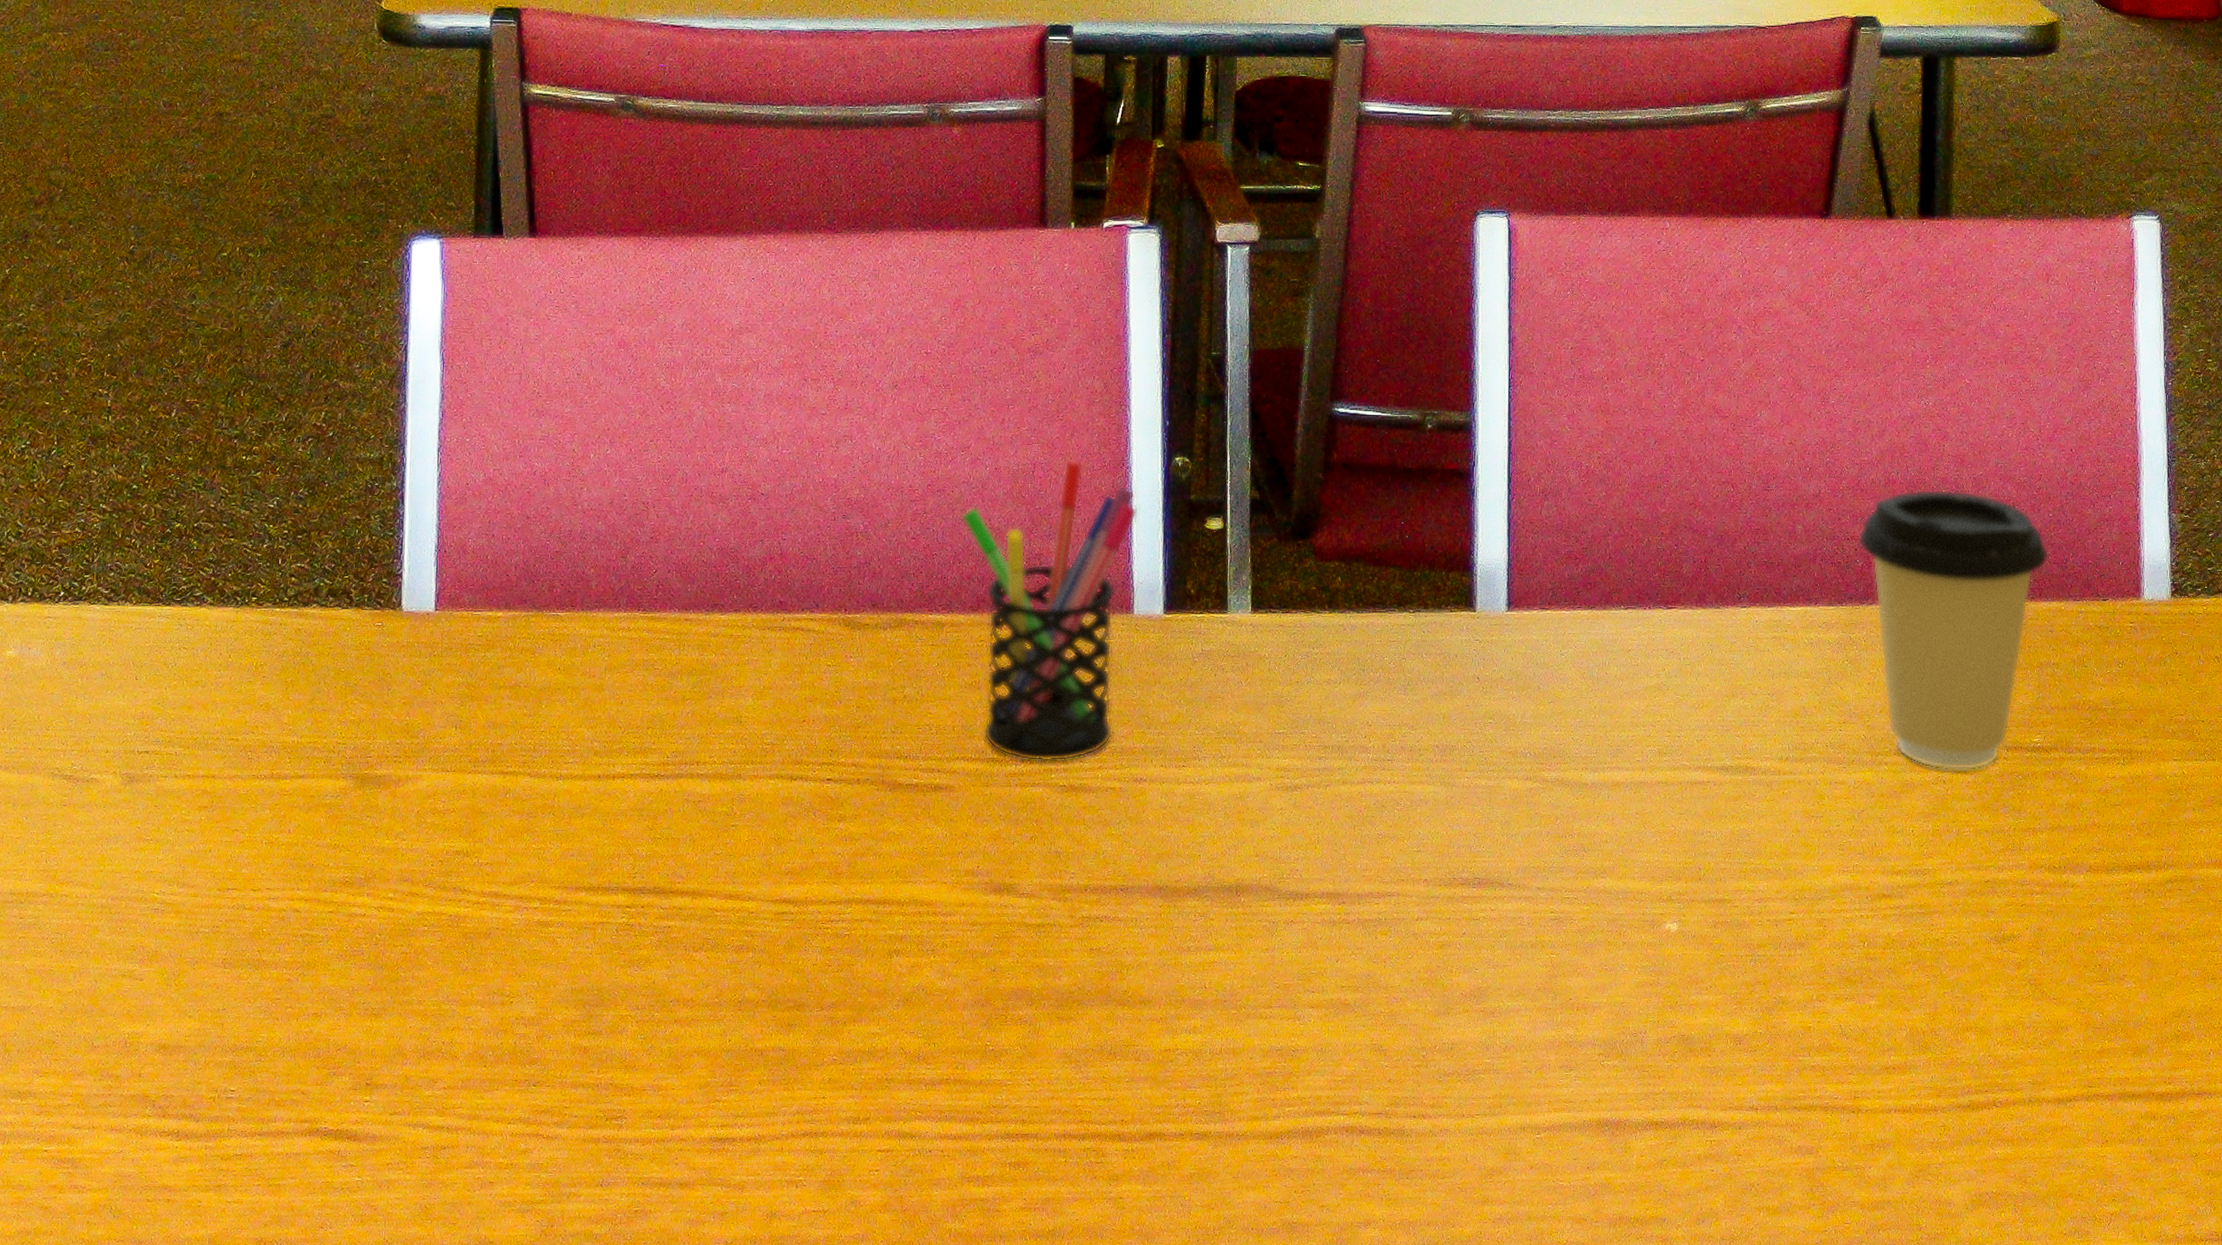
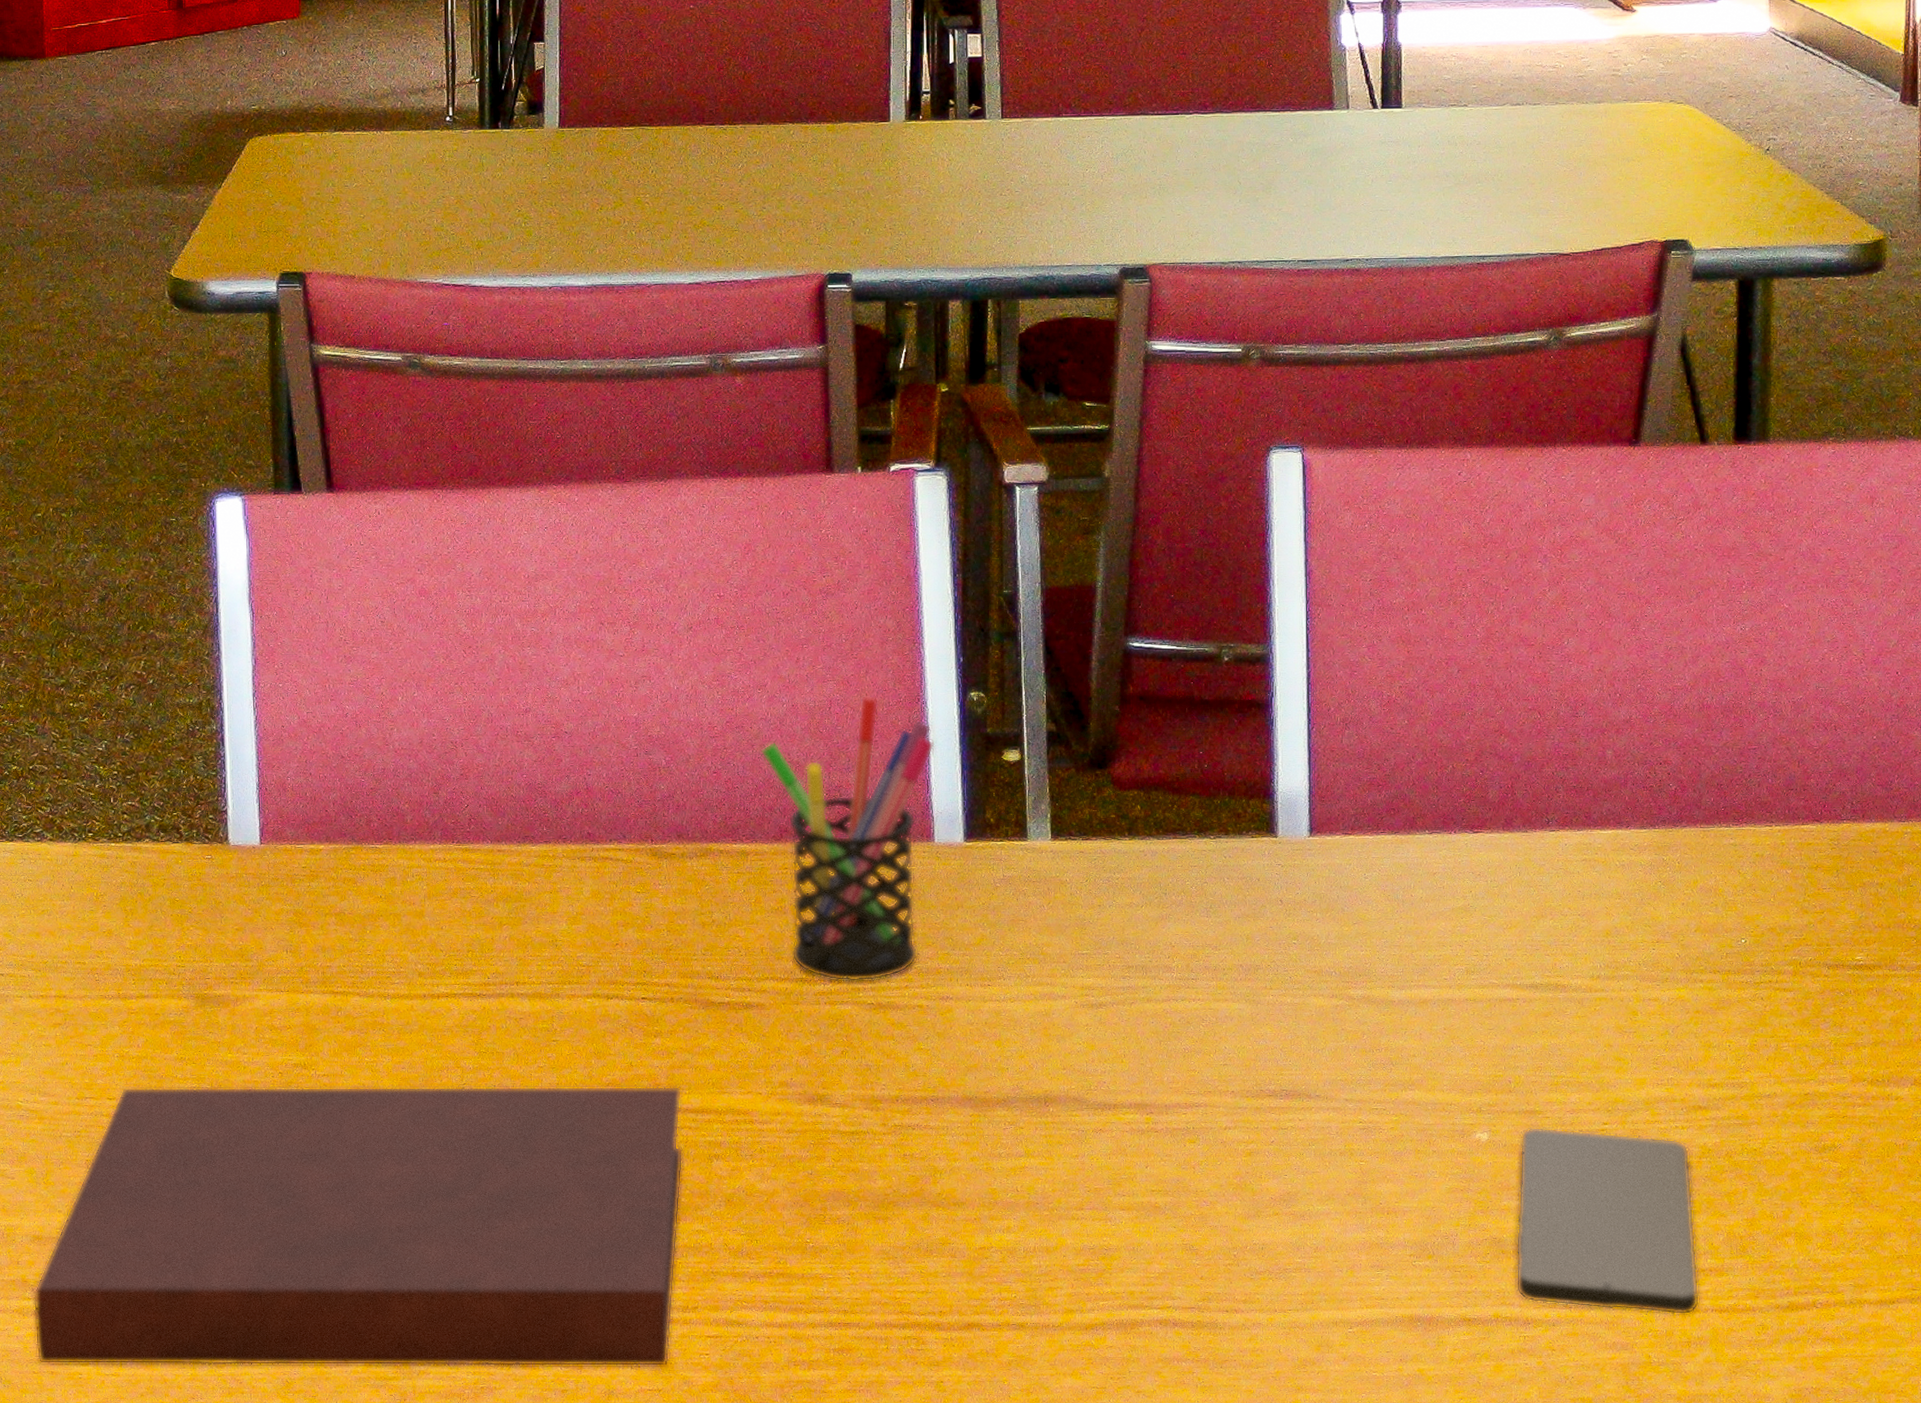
notebook: none [152,875,864,1191] -> present [33,1086,683,1367]
smartphone: none [1703,916,1884,1116] -> present [1515,1127,1700,1315]
coffee cup: present [1857,489,2049,770] -> none [1670,713,1873,987]

